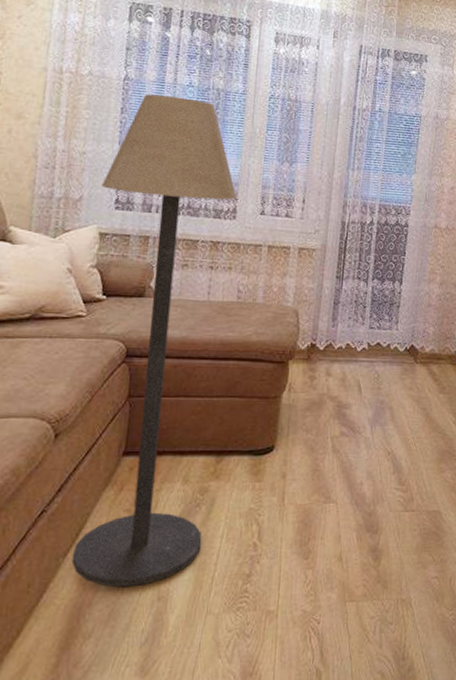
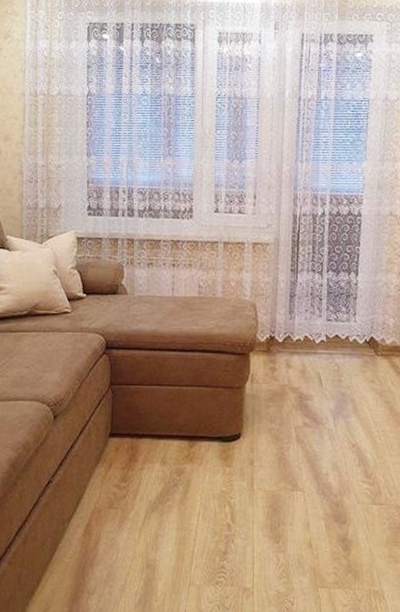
floor lamp: present [71,94,237,588] -> none [74,106,193,553]

